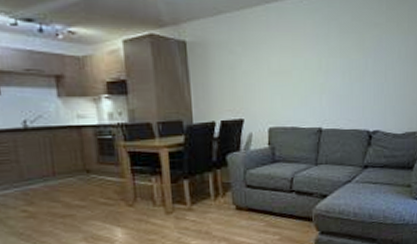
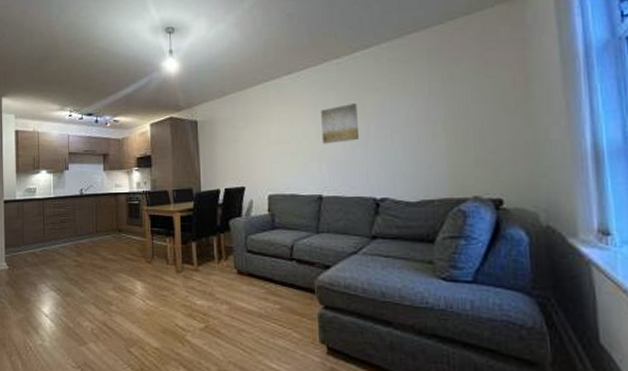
wall art: none [323,37,358,77] -> present [321,103,360,144]

